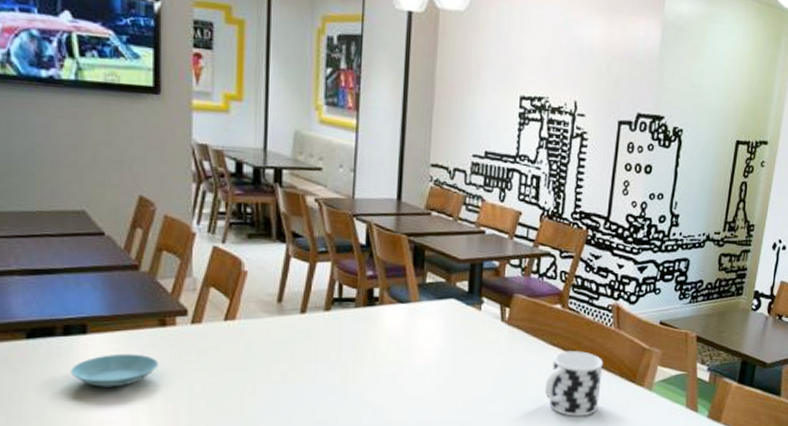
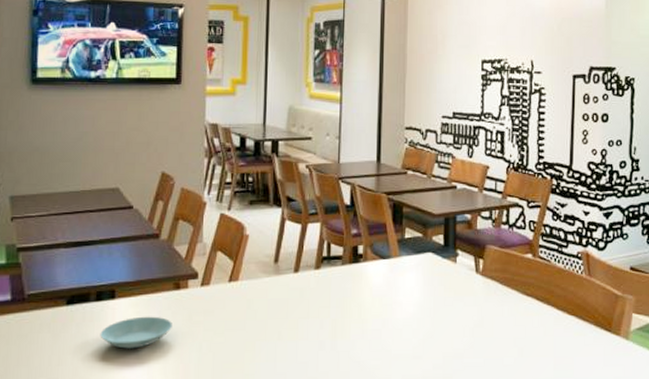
cup: present [544,351,603,416] -> none [521,300,577,369]

